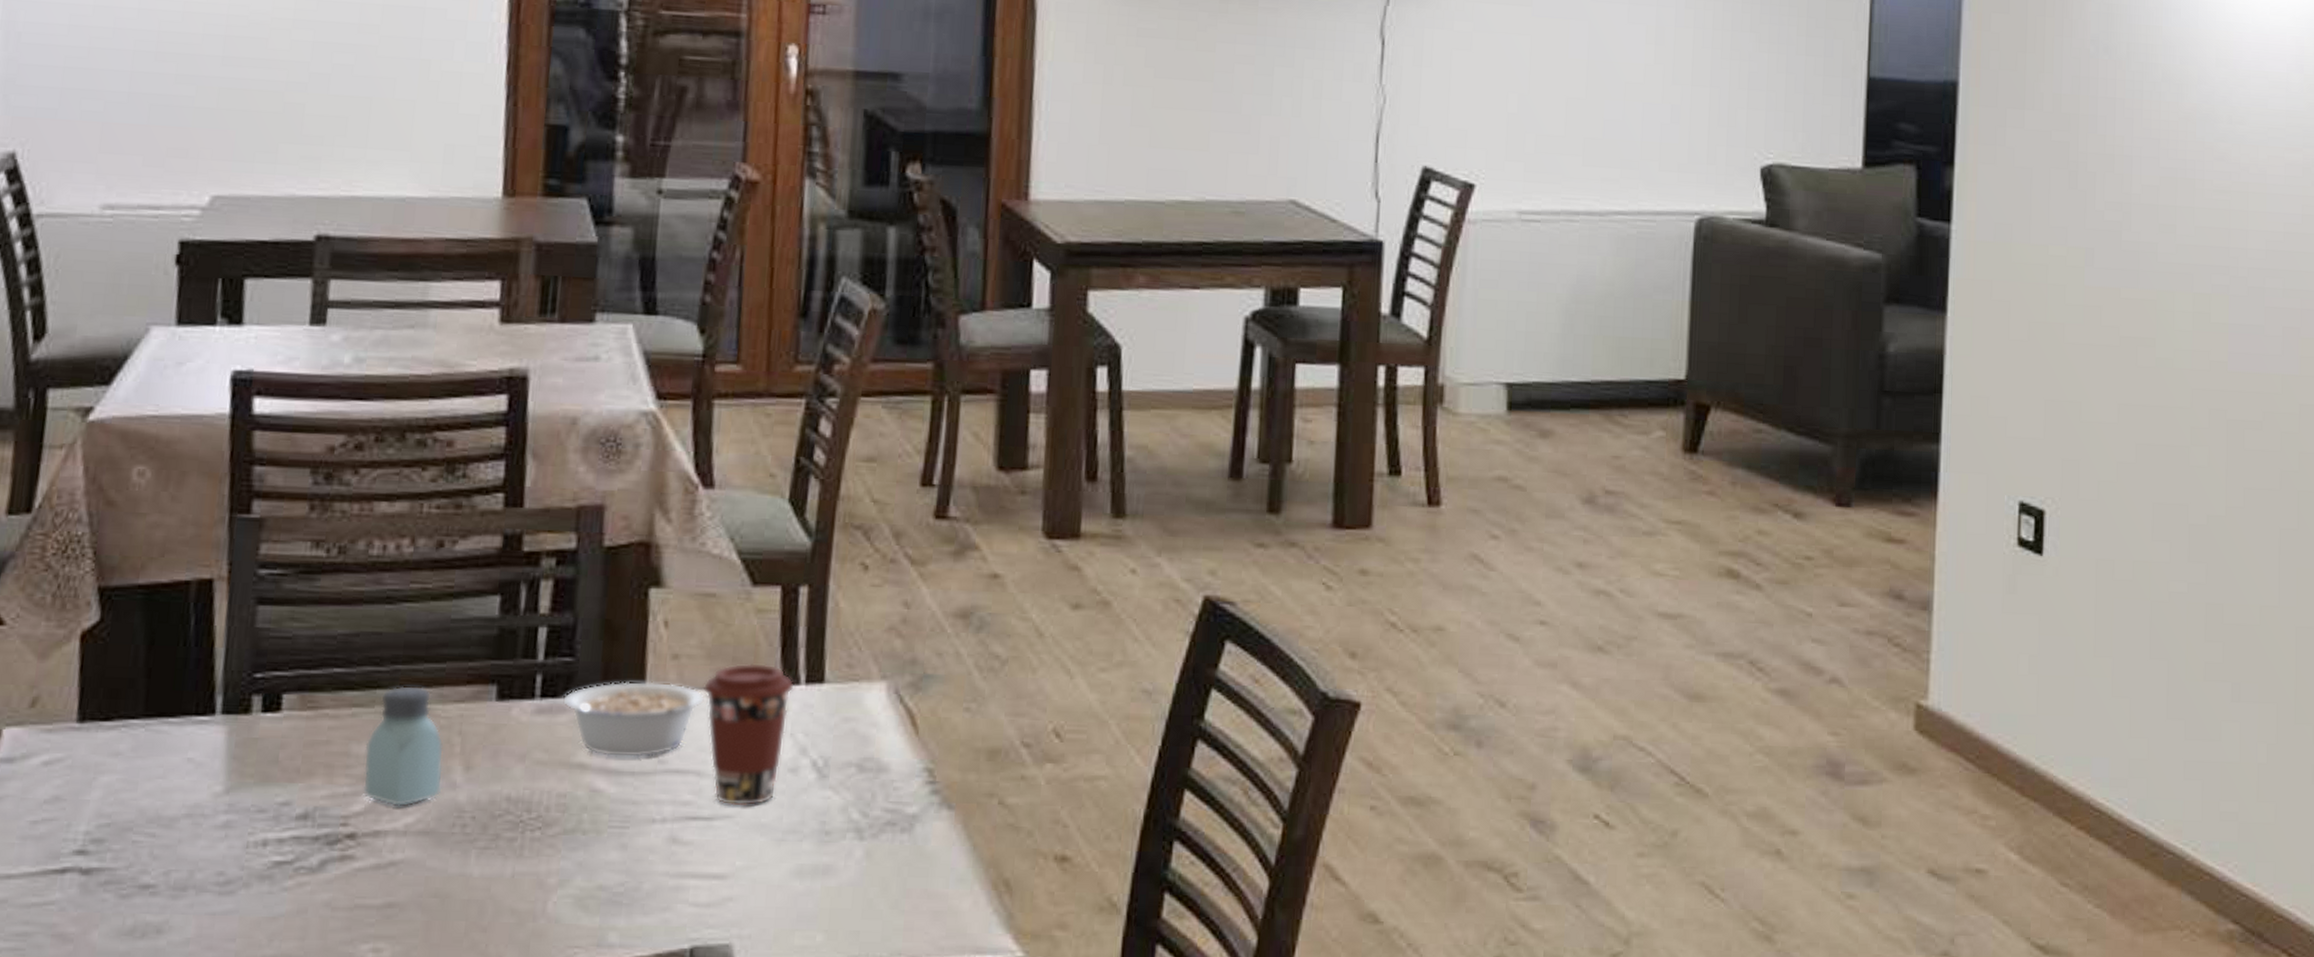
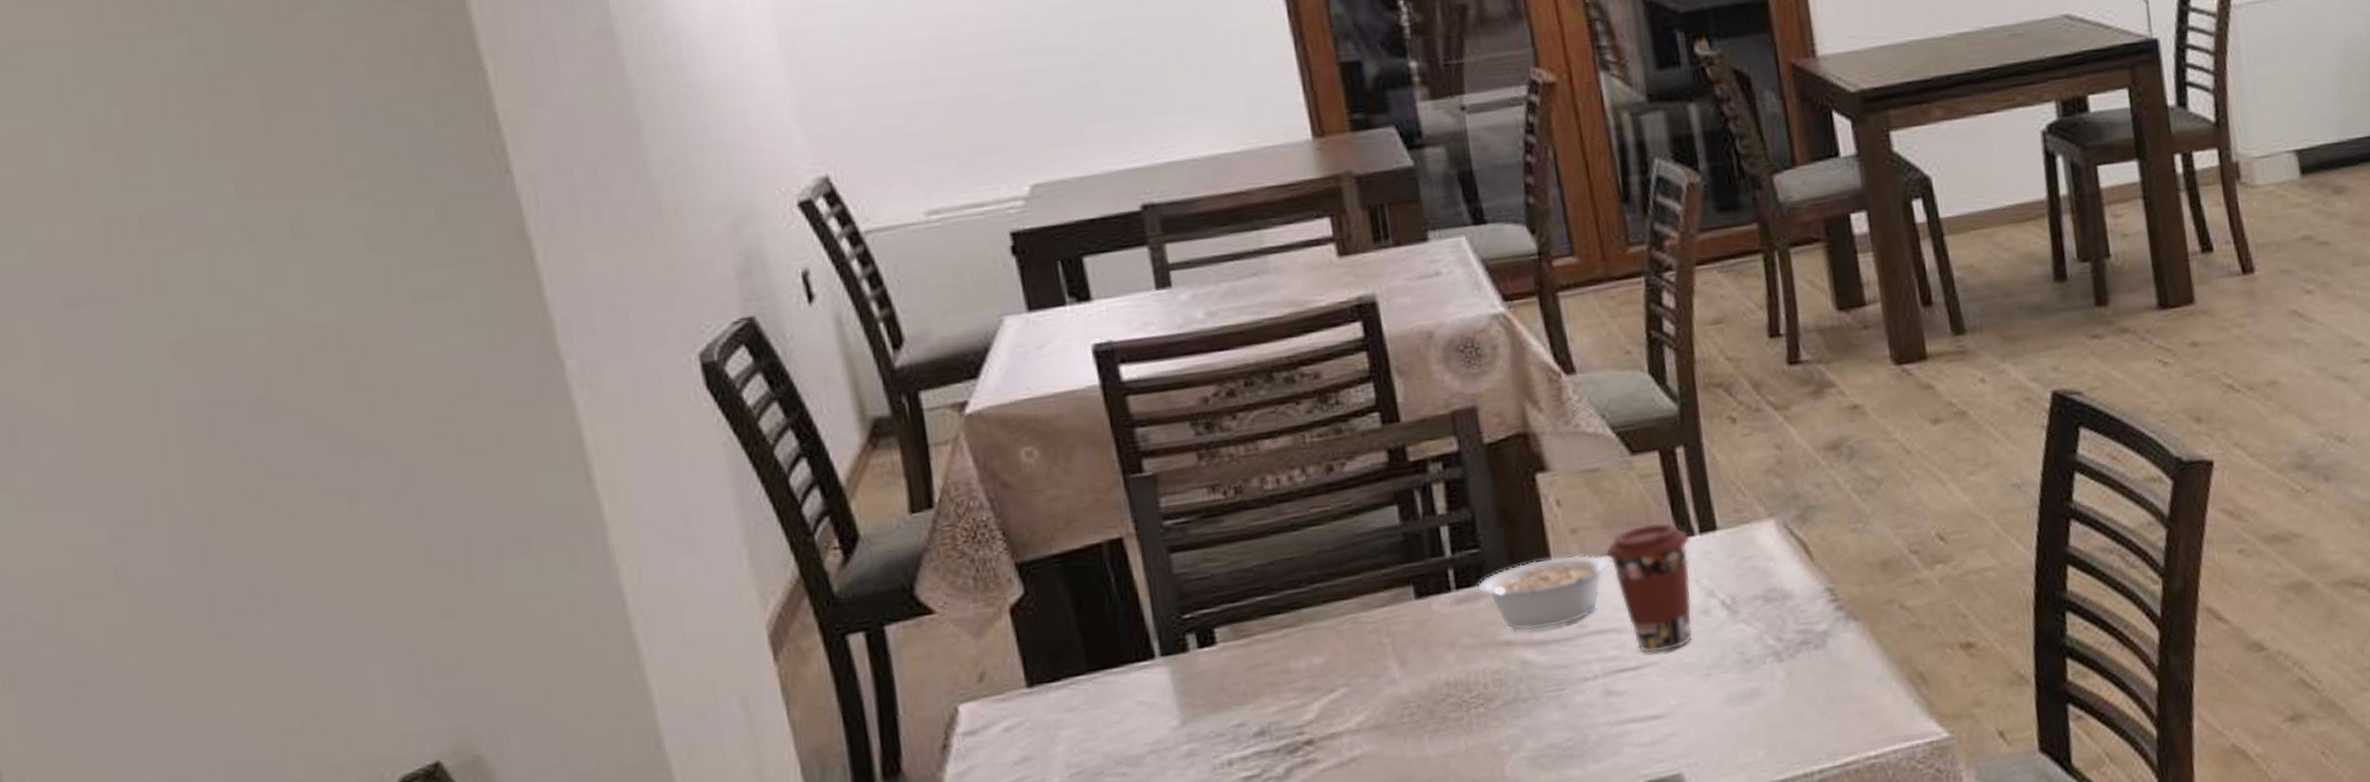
saltshaker: present [363,685,444,807] -> none [1302,599,1384,710]

